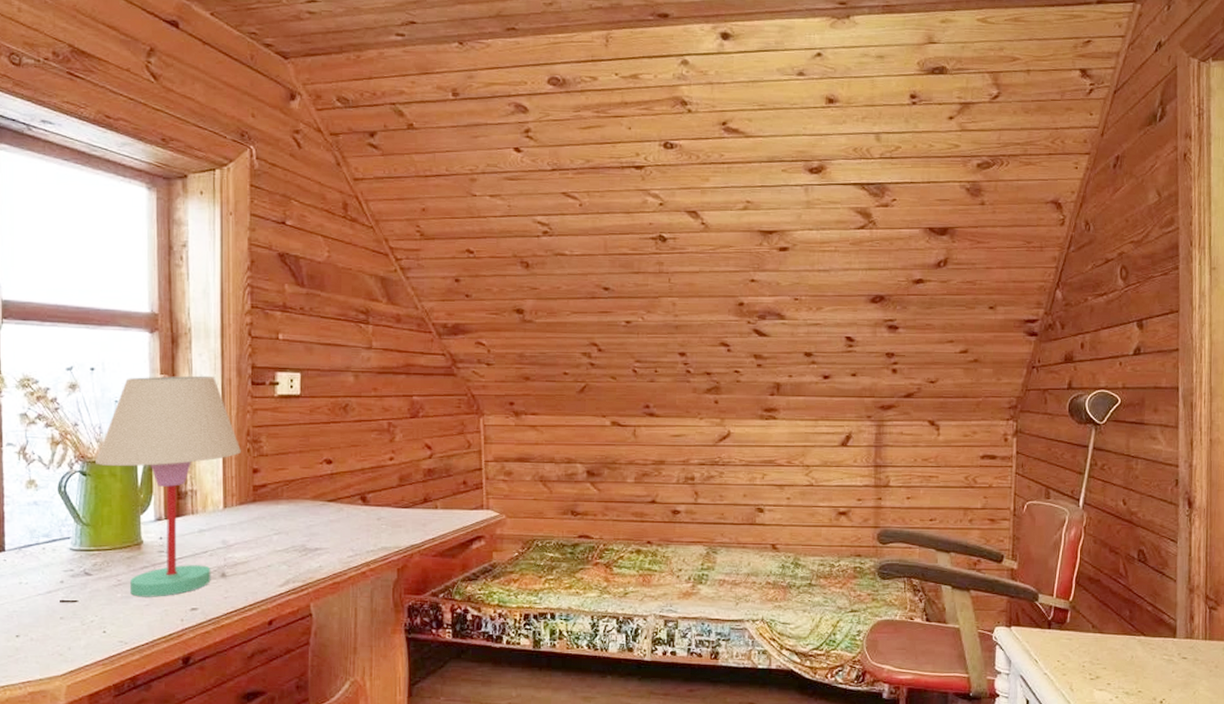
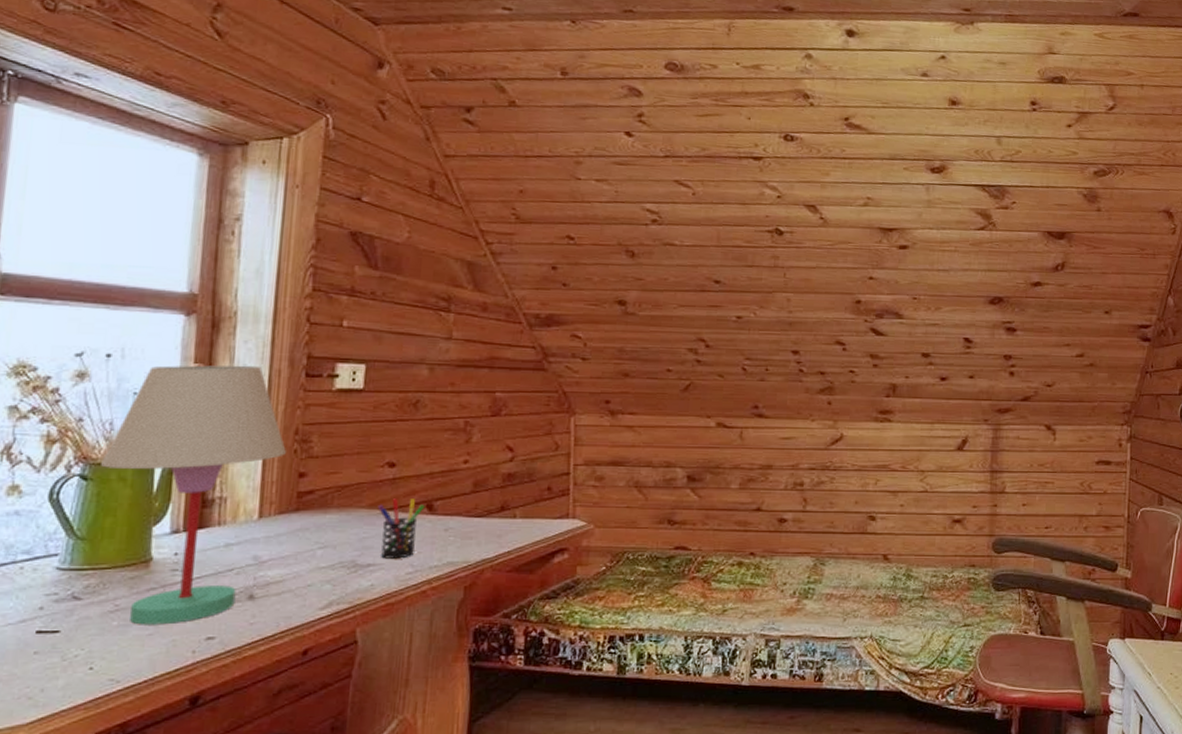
pen holder: none [320,491,360,544] -> present [377,498,425,559]

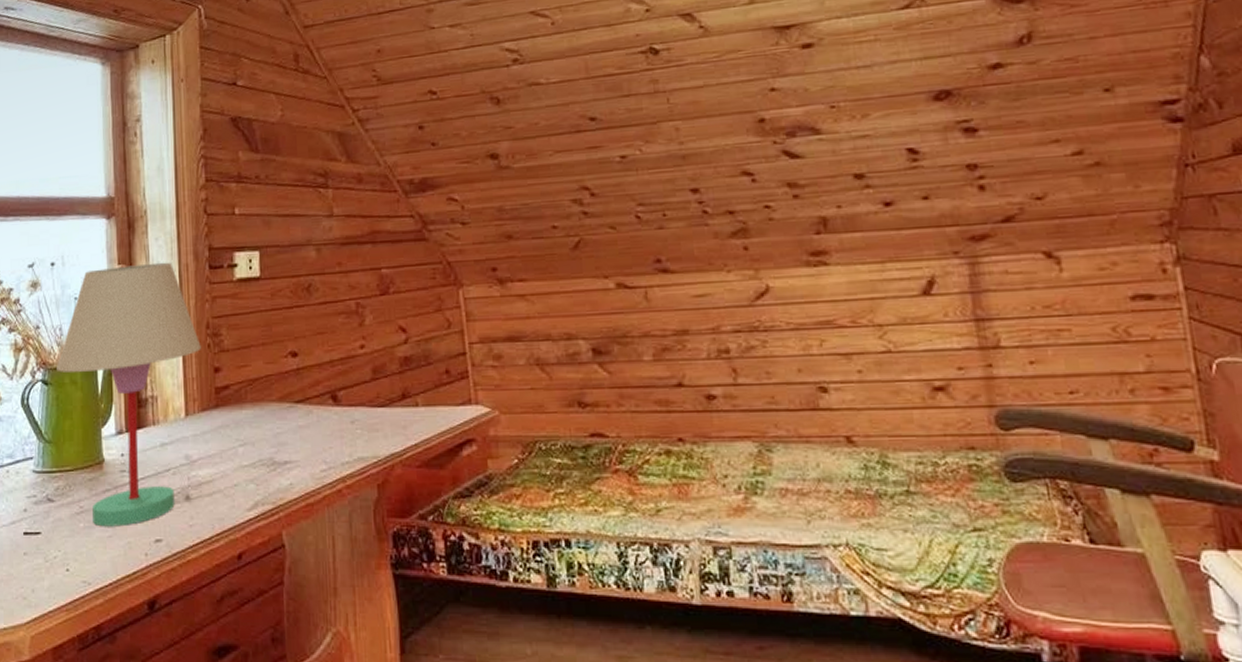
pen holder: present [377,498,425,559] -> none [286,389,330,455]

